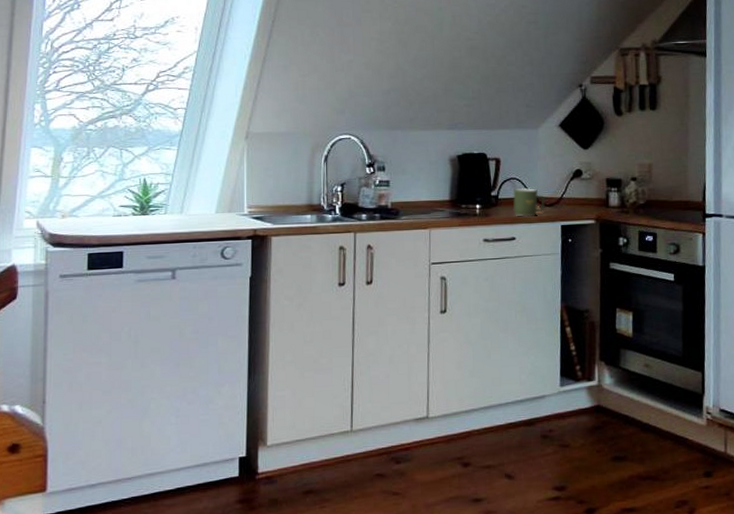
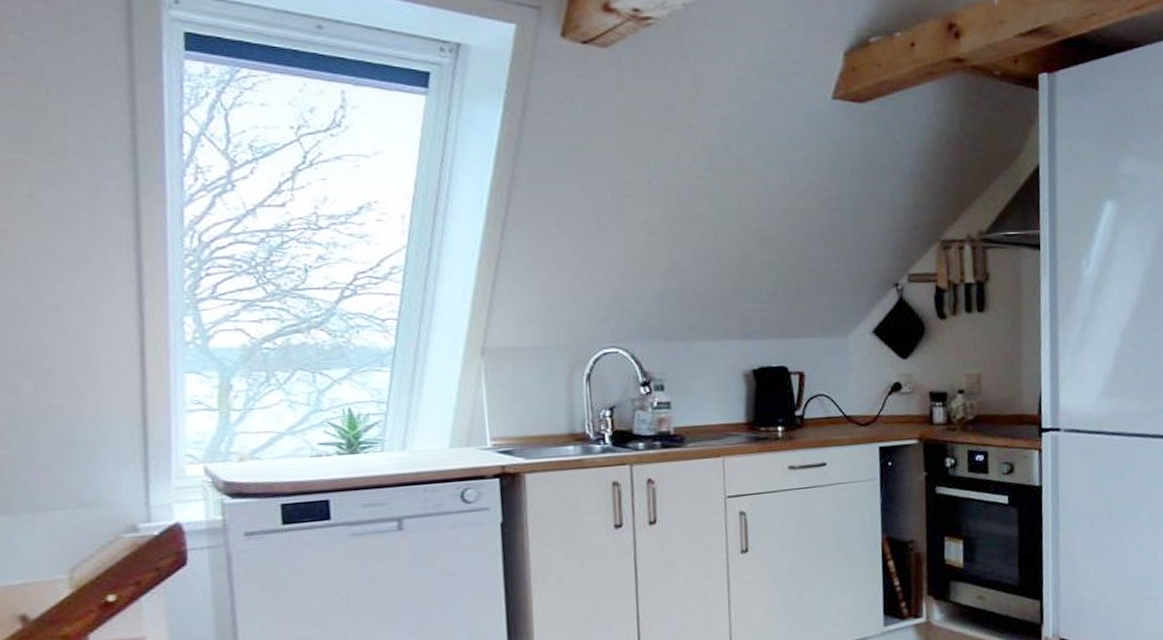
mug: present [513,187,545,218] -> none [821,405,860,440]

